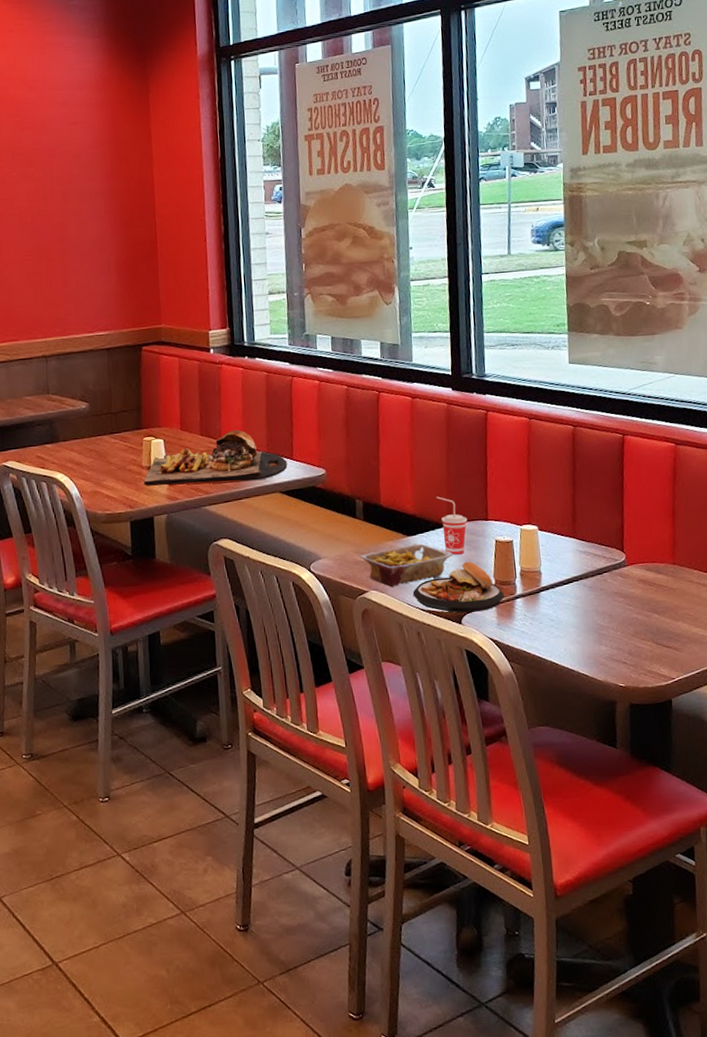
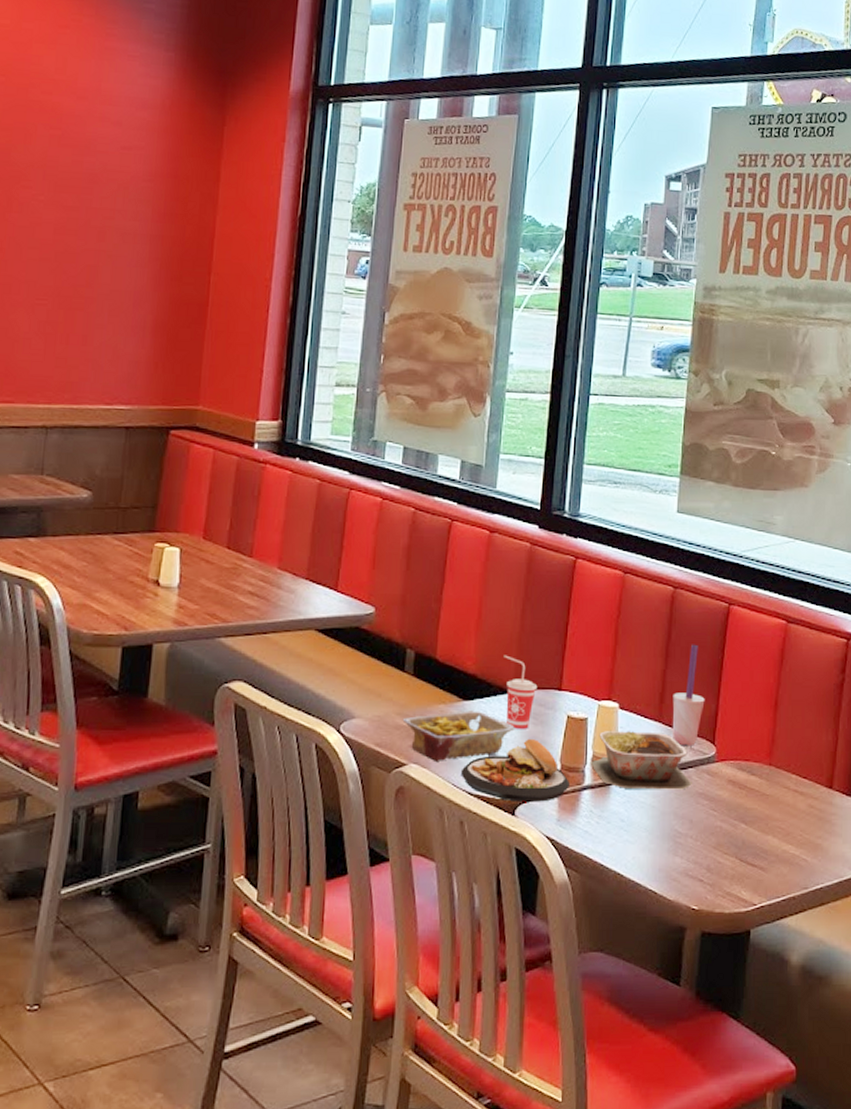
food tray: present [143,429,288,486] -> none [146,546,330,612]
takeout container: none [519,546,608,595] -> present [590,730,692,790]
beverage cup: none [583,471,612,556] -> present [672,644,705,746]

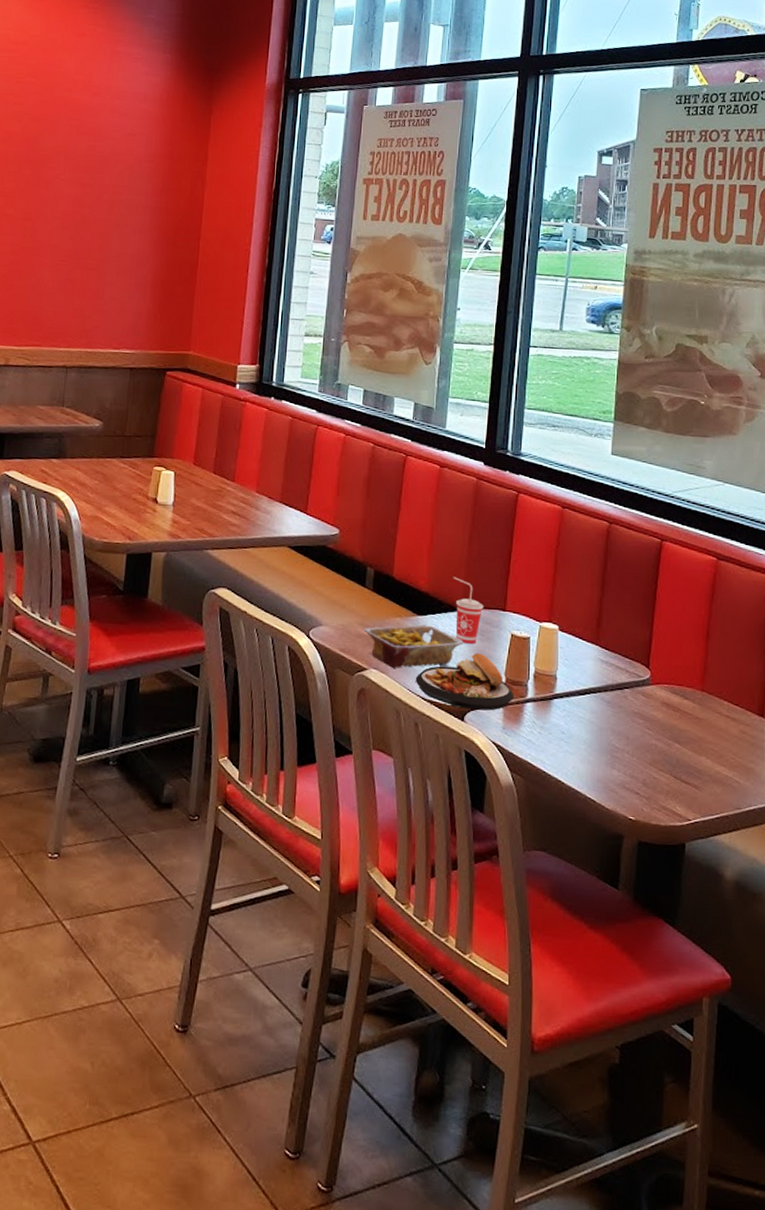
takeout container: present [590,730,692,790] -> none [532,649,628,709]
beverage cup: present [672,644,705,746] -> none [608,575,639,669]

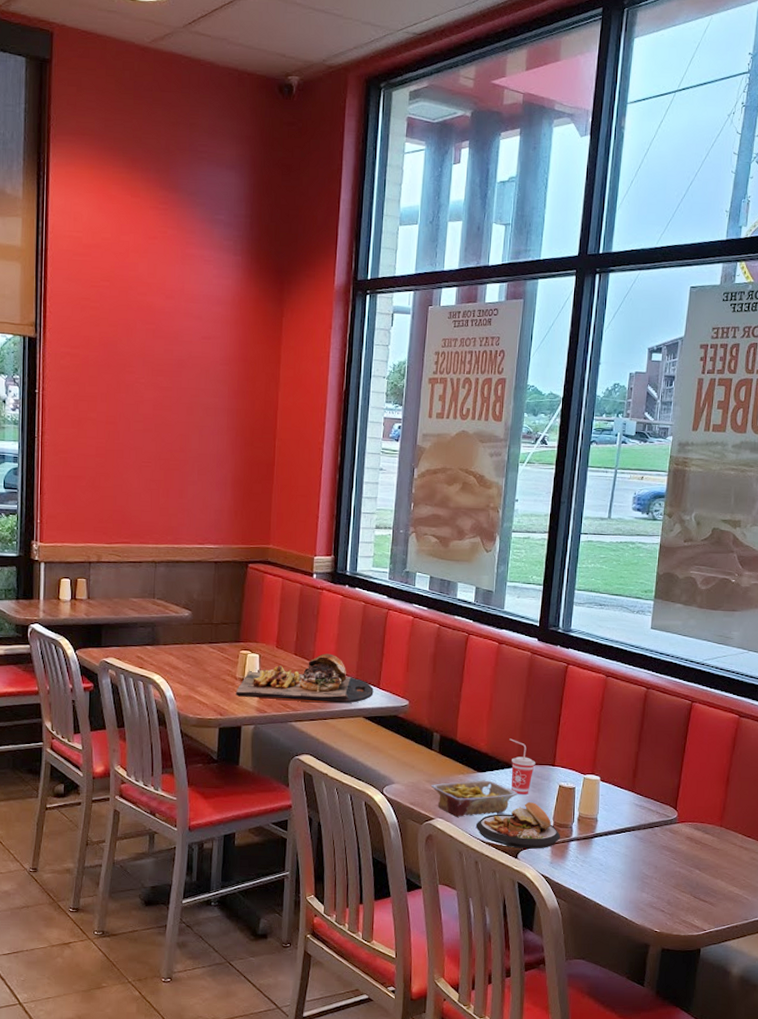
food tray: none [146,472,300,530] -> present [235,653,374,704]

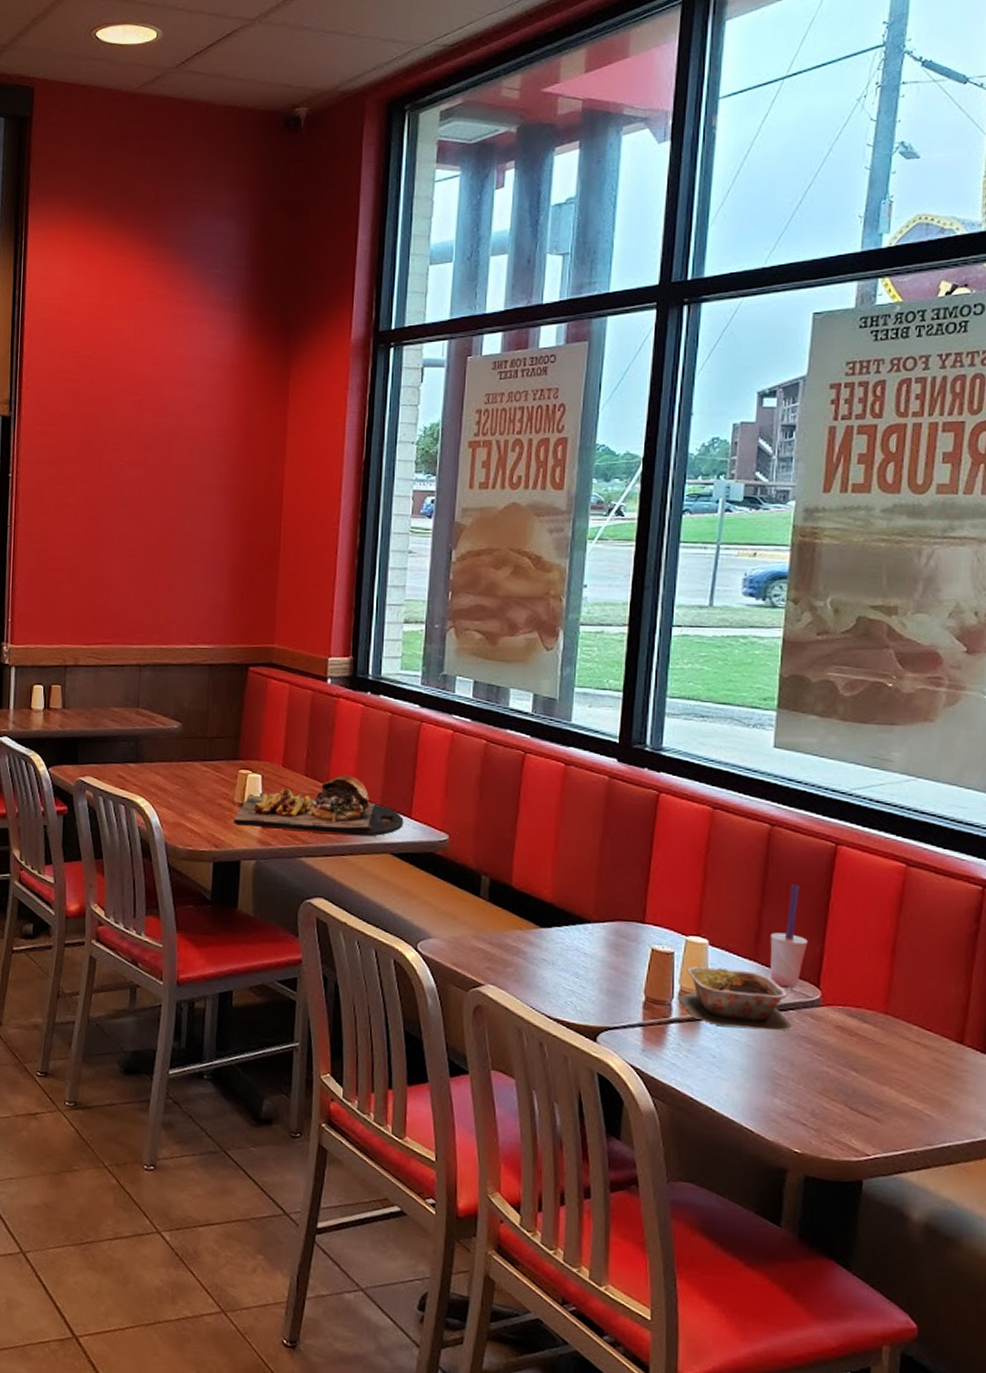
french fries: present [430,780,518,817] -> none [478,937,595,984]
burger: present [475,802,560,849] -> none [539,969,655,1031]
beverage cup: present [509,738,536,795] -> none [582,886,619,959]
takeout container: none [576,797,658,843] -> present [677,965,793,1032]
beverage cup: none [642,732,670,811] -> present [769,884,808,988]

